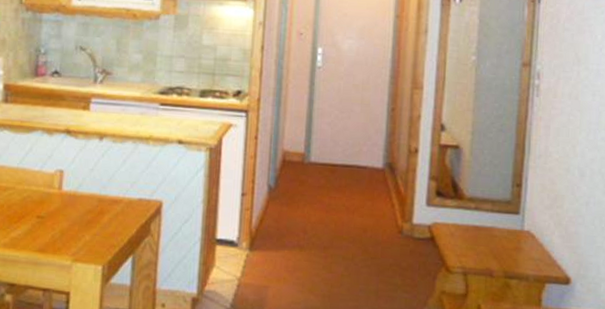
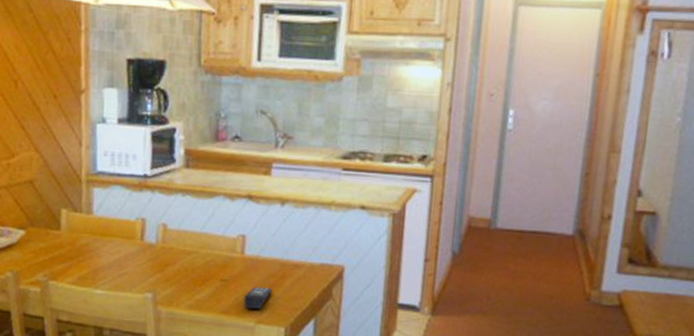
remote control: none [60,223,90,247] -> present [244,287,272,309]

